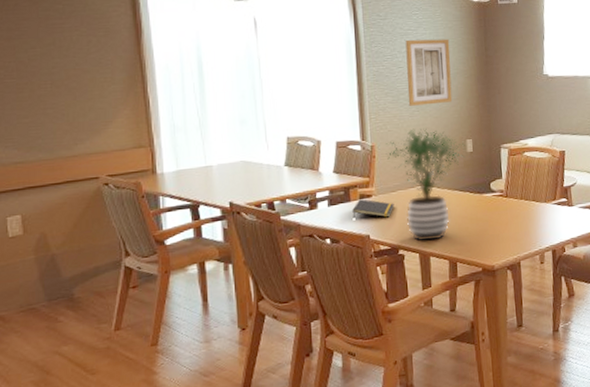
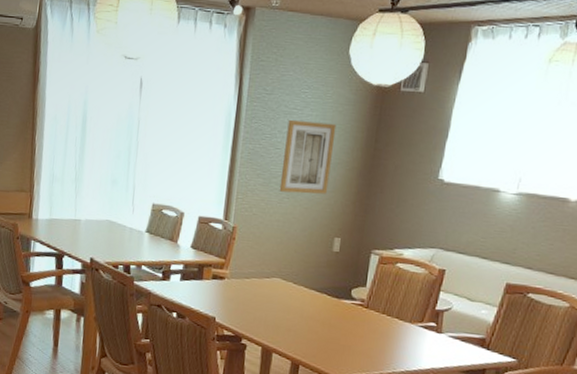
notepad: present [352,199,394,218] -> none [202,279,246,304]
potted plant: present [385,128,466,242] -> none [246,216,333,338]

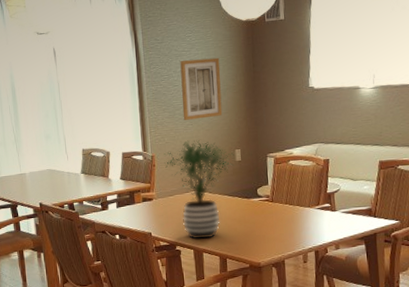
potted plant: none [246,216,333,338] -> present [163,140,235,240]

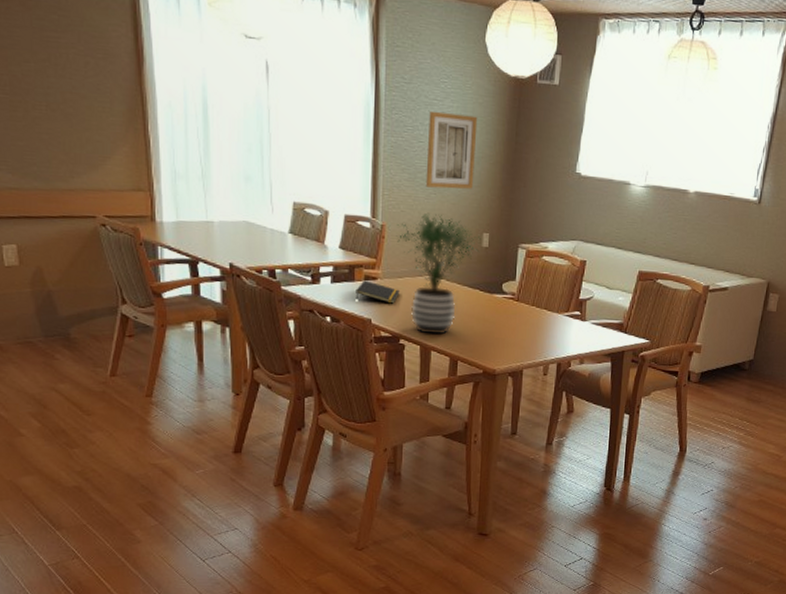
notepad: none [136,202,172,218] -> present [355,280,400,304]

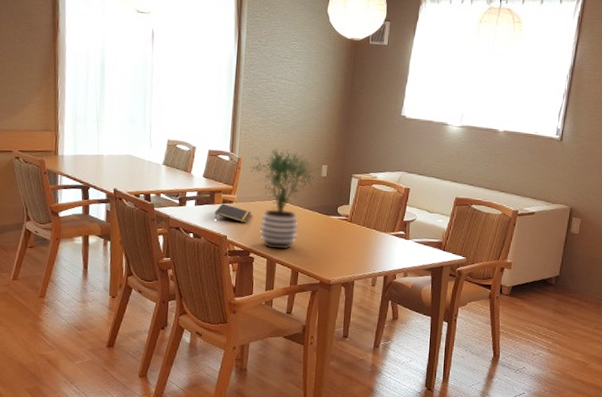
wall art: present [425,110,478,189] -> none [275,66,320,129]

